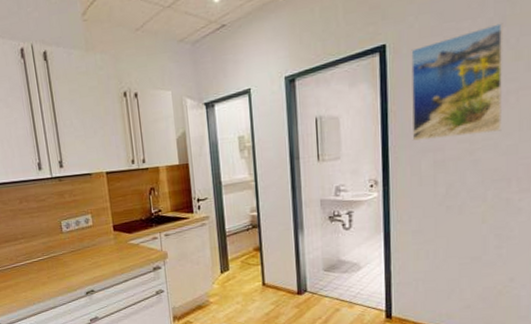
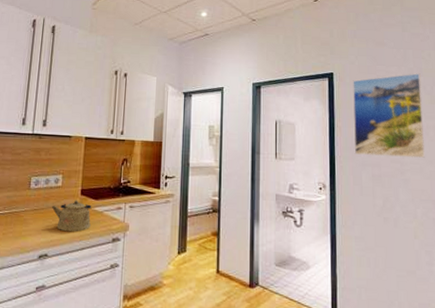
kettle: none [87,236,129,268] -> present [51,200,92,232]

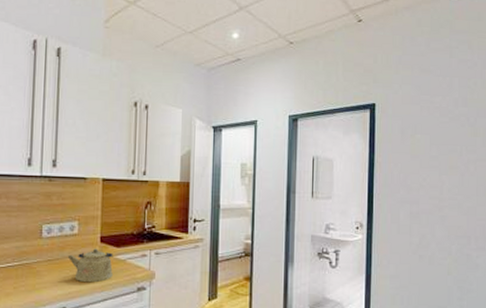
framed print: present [353,73,425,158] -> none [393,103,465,193]

